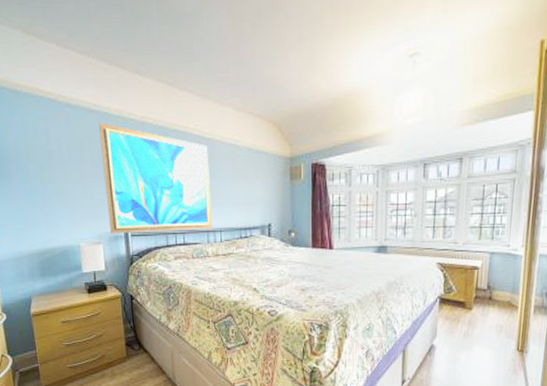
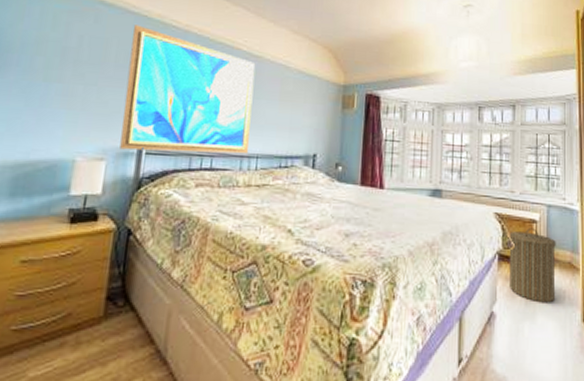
laundry hamper: none [449,274,497,336] -> present [508,228,556,303]

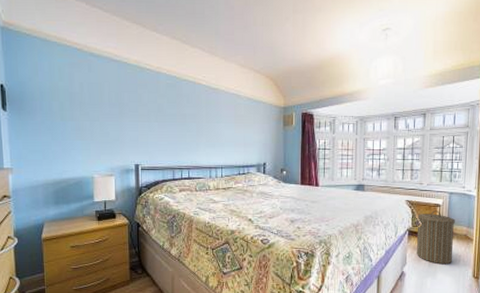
wall art: present [120,25,256,154] -> none [119,71,215,168]

